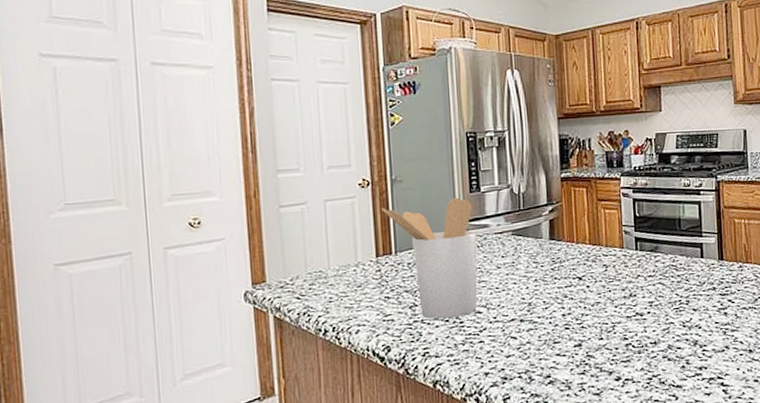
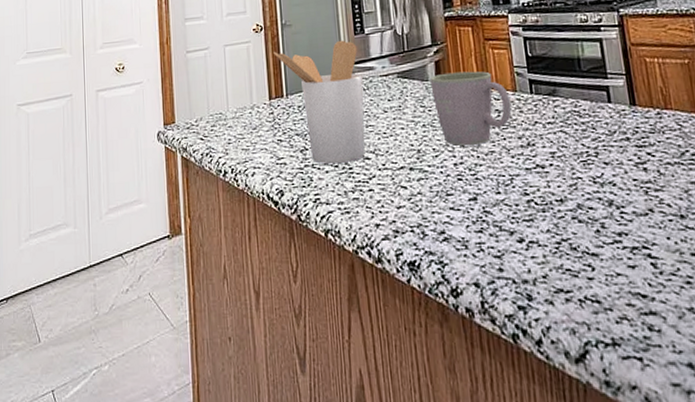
mug: none [544,229,618,299] -> present [430,71,512,147]

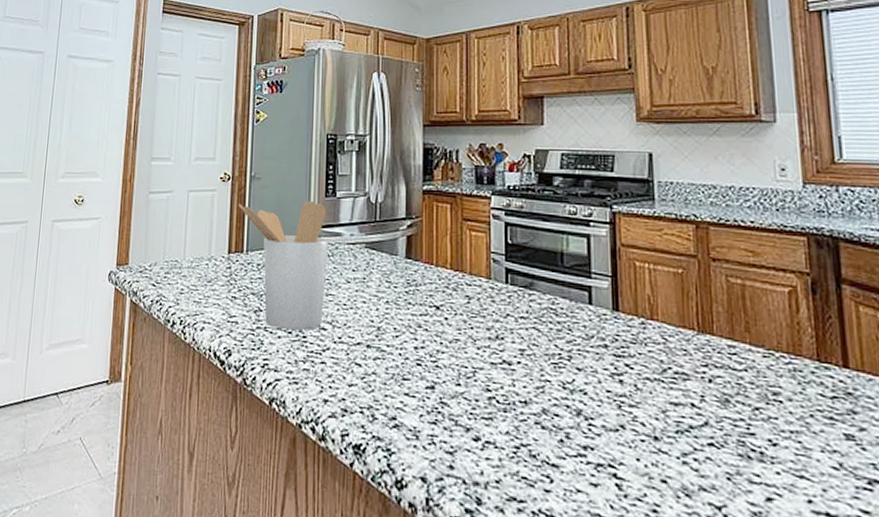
mug: present [430,71,512,147] -> none [399,249,483,331]

